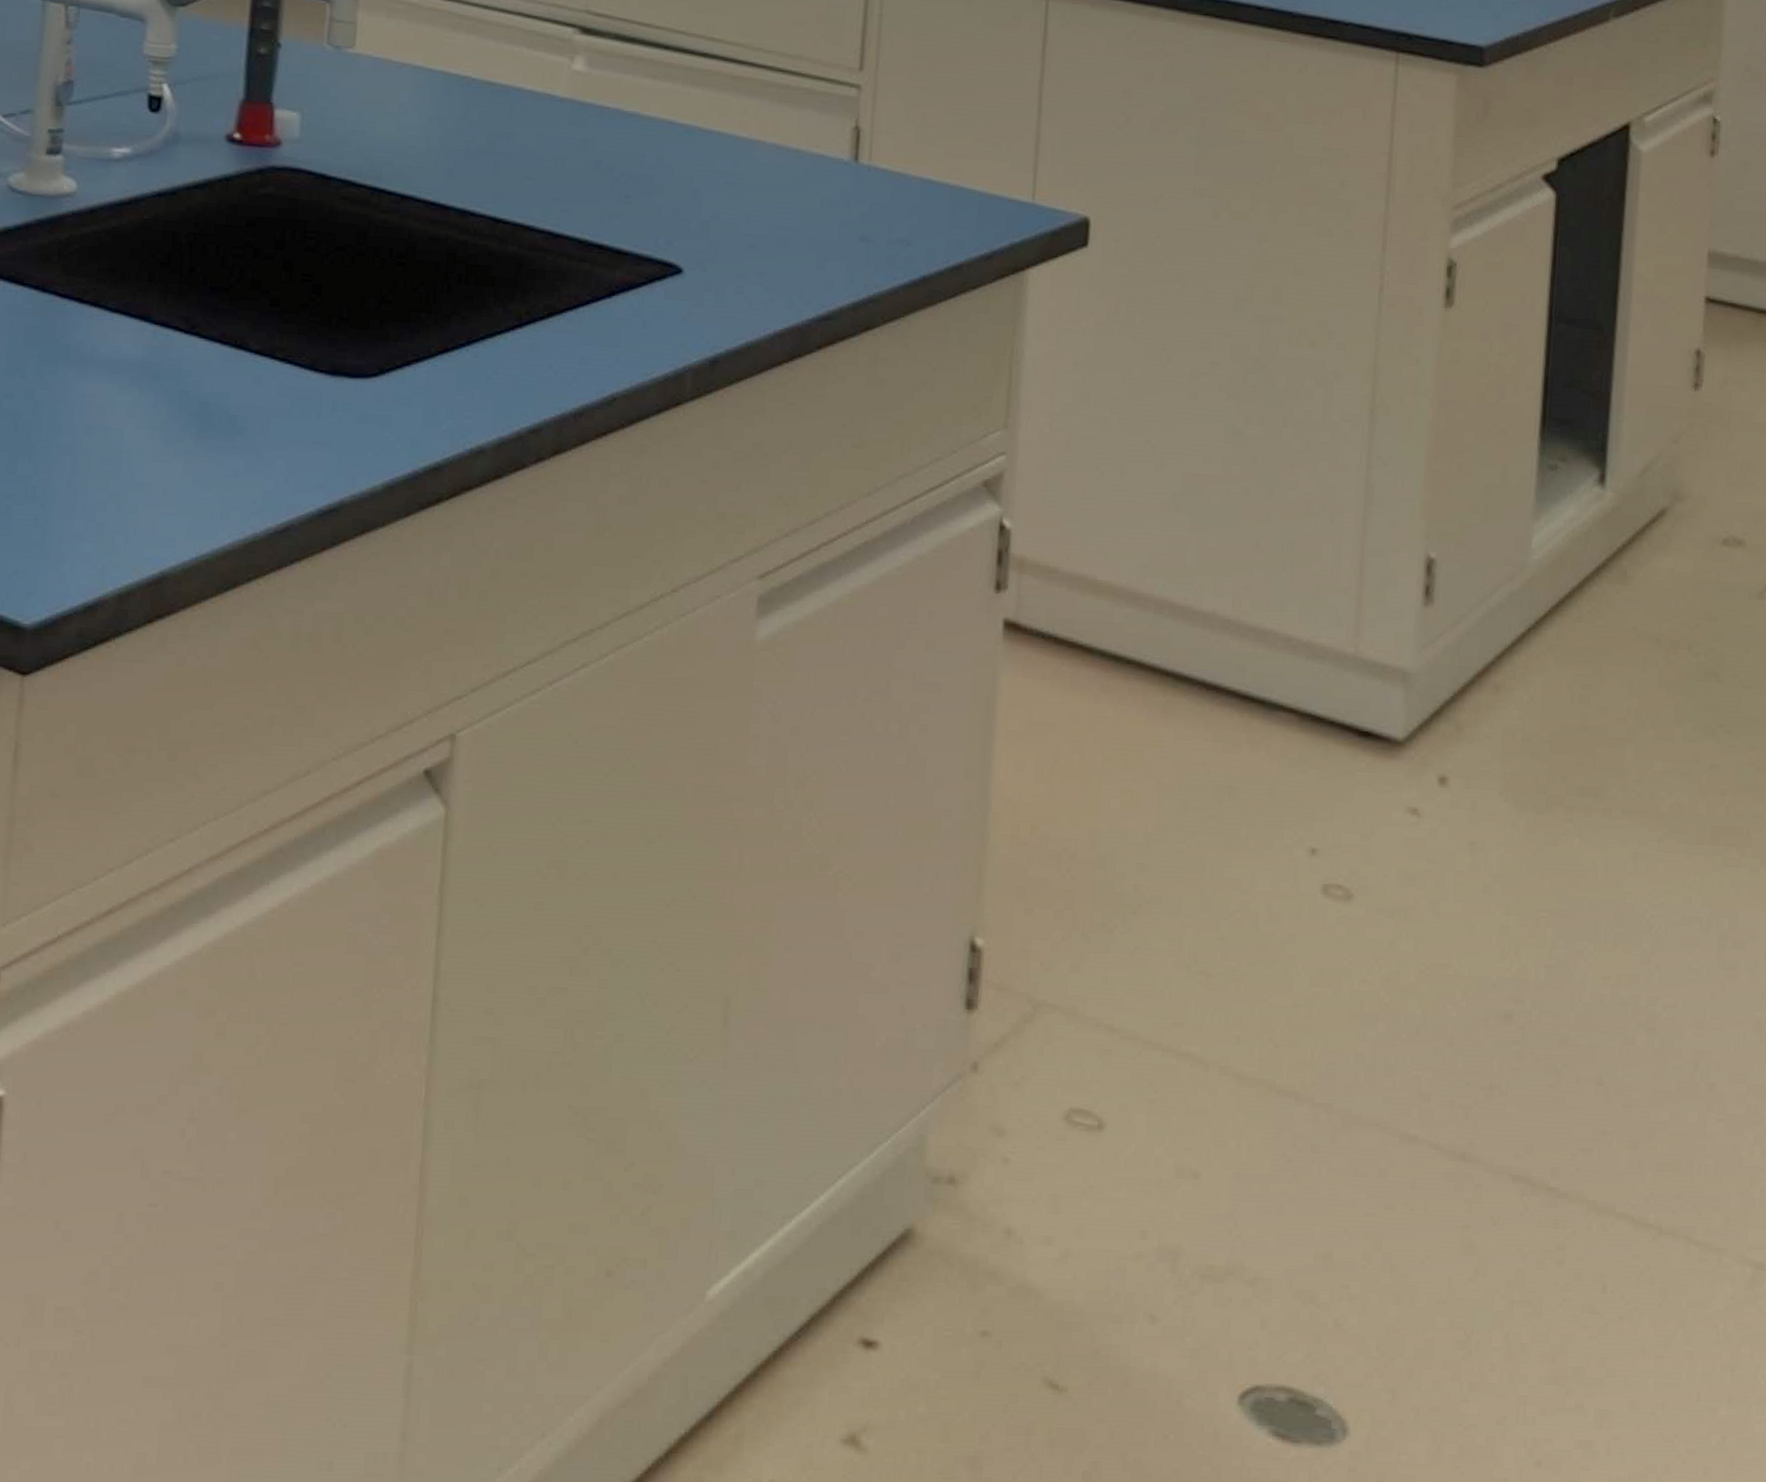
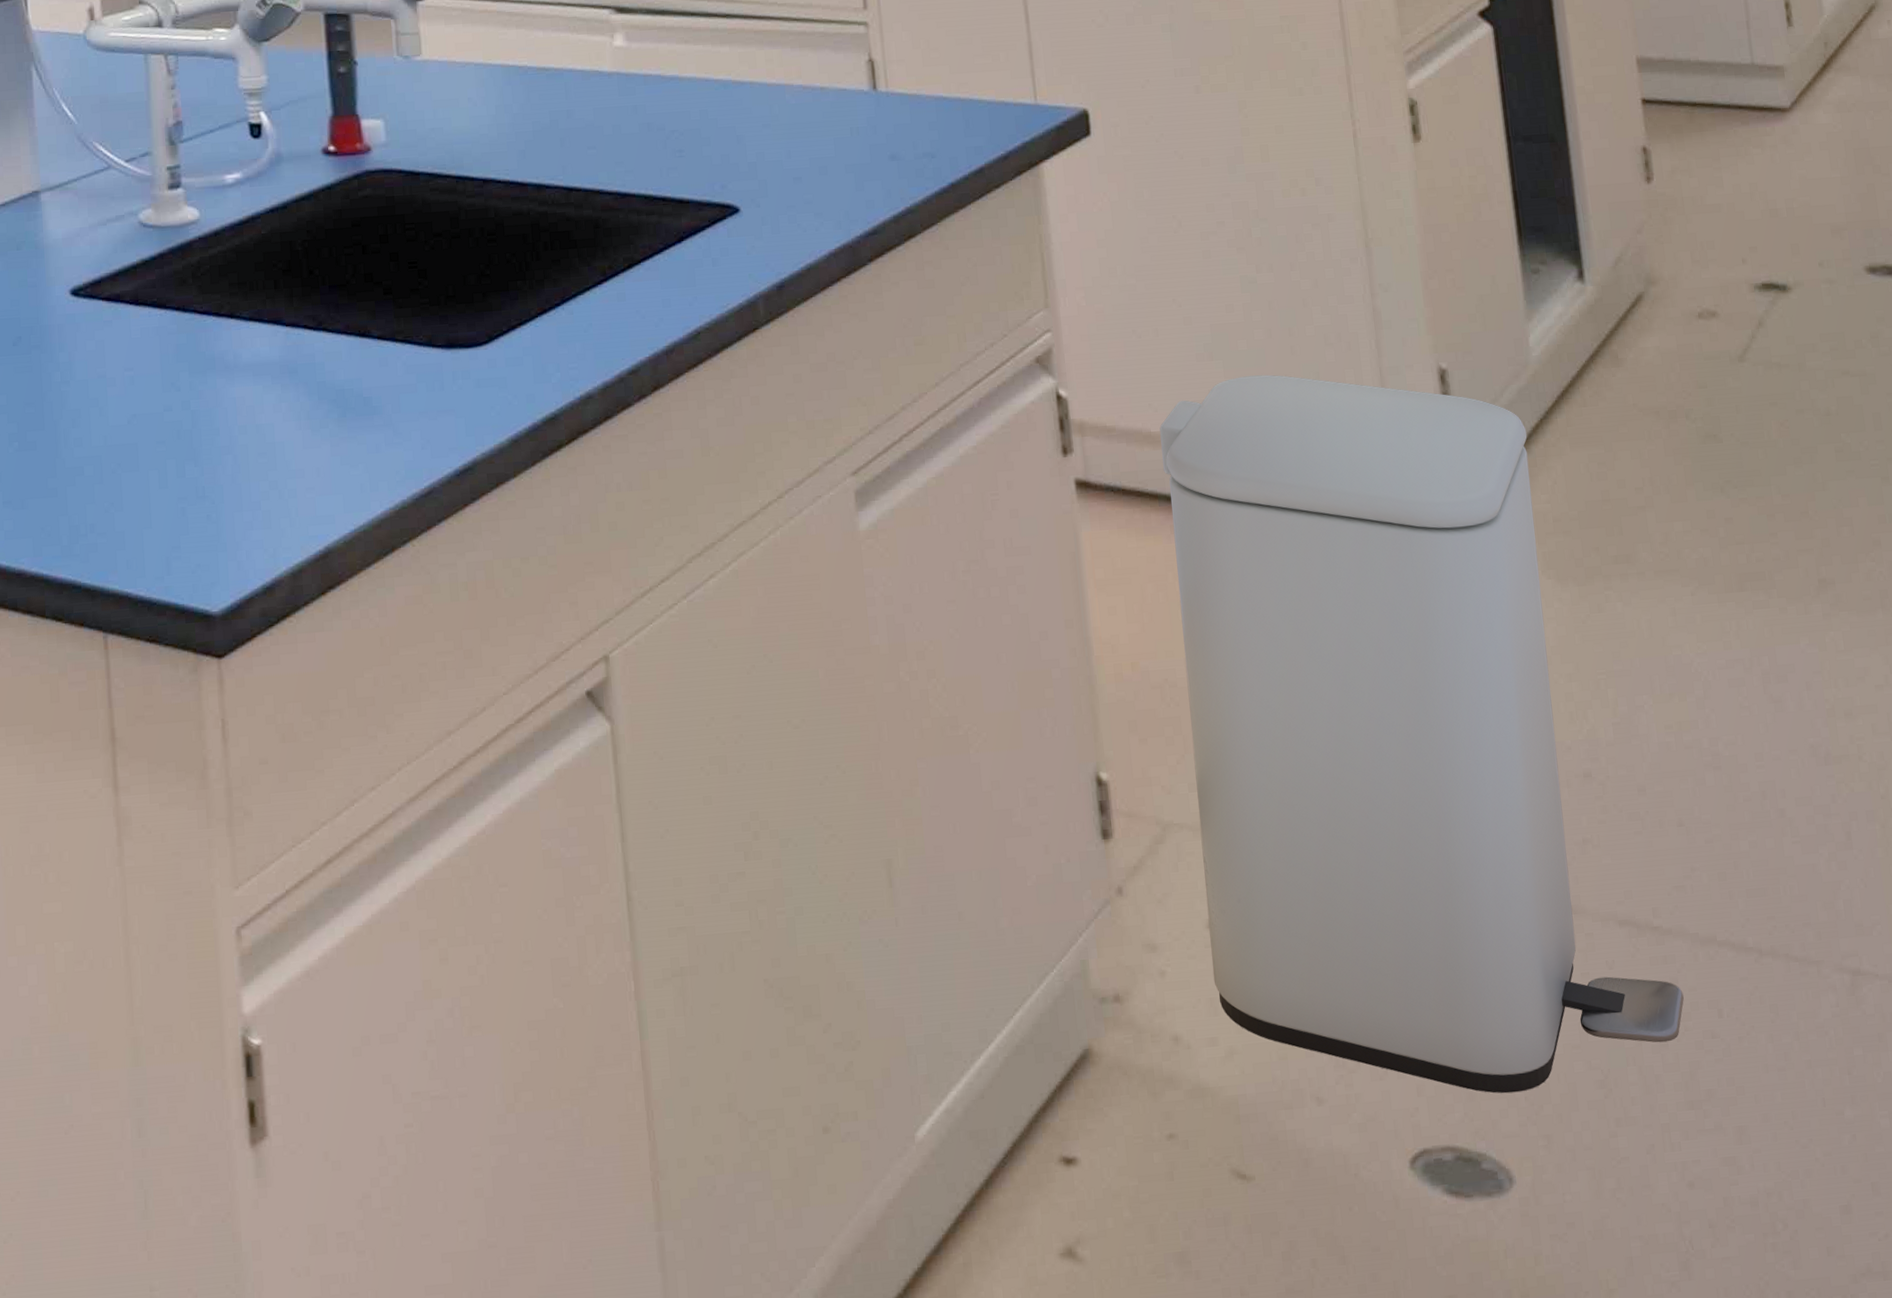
pedal bin: none [1060,534,1568,1341] -> present [1159,374,1684,1094]

